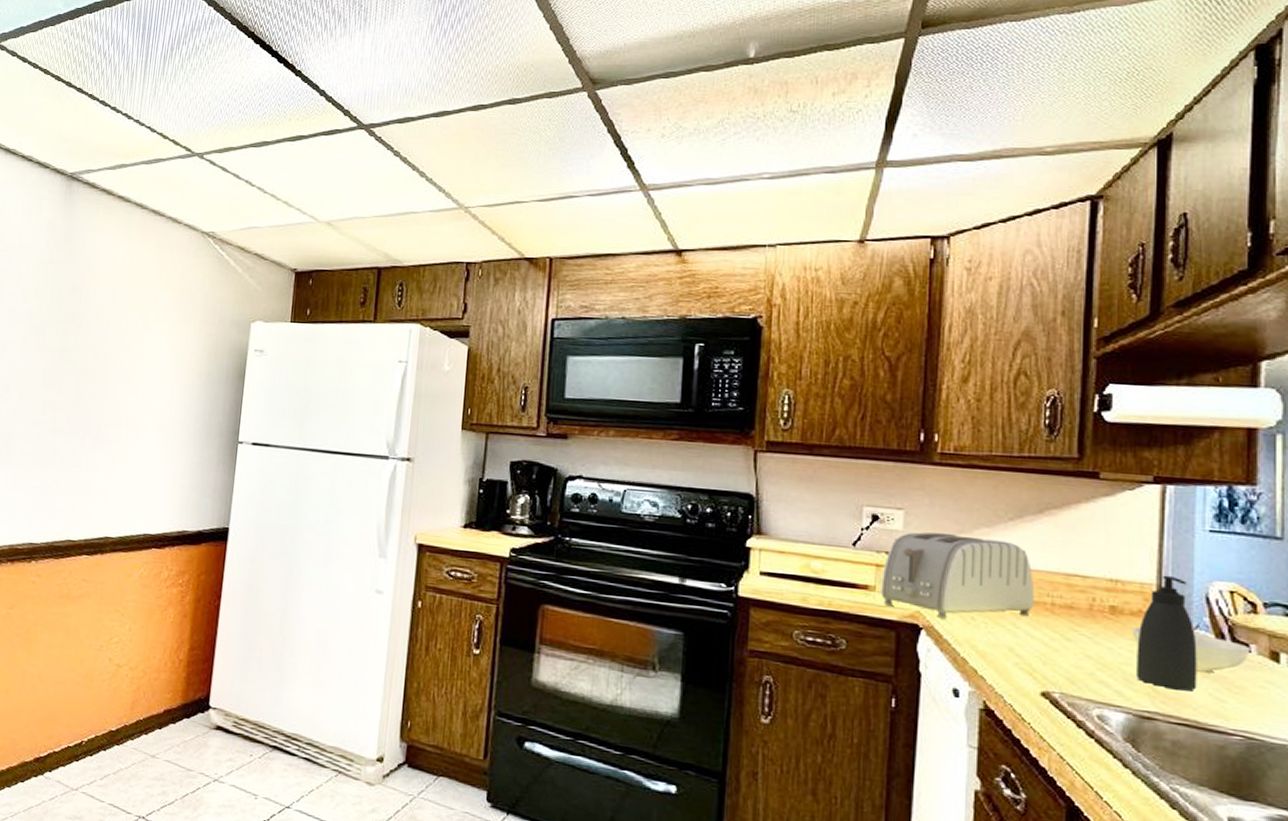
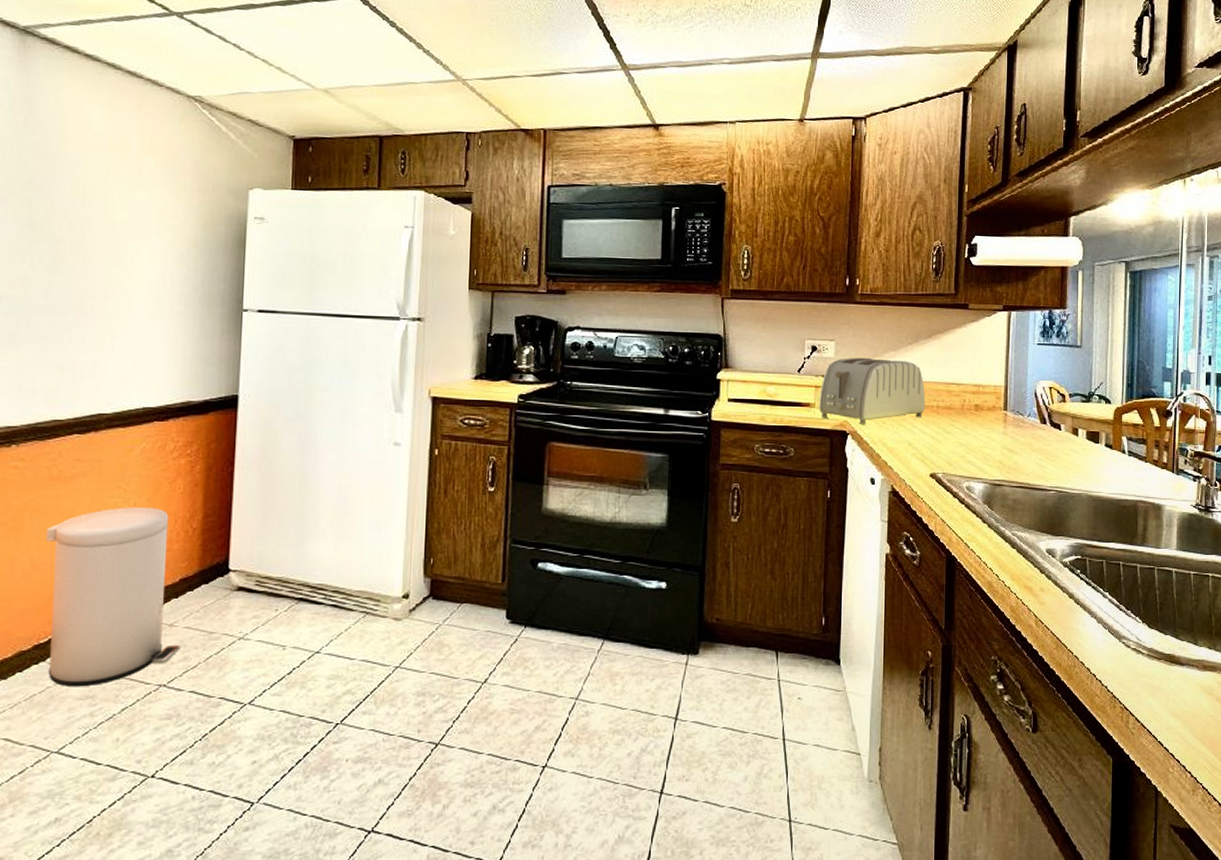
pedal bin: none [44,631,161,807] -> present [45,507,181,687]
bowl: present [1131,627,1251,673] -> none [988,419,1061,448]
soap dispenser: present [1136,575,1197,691] -> none [991,379,1029,462]

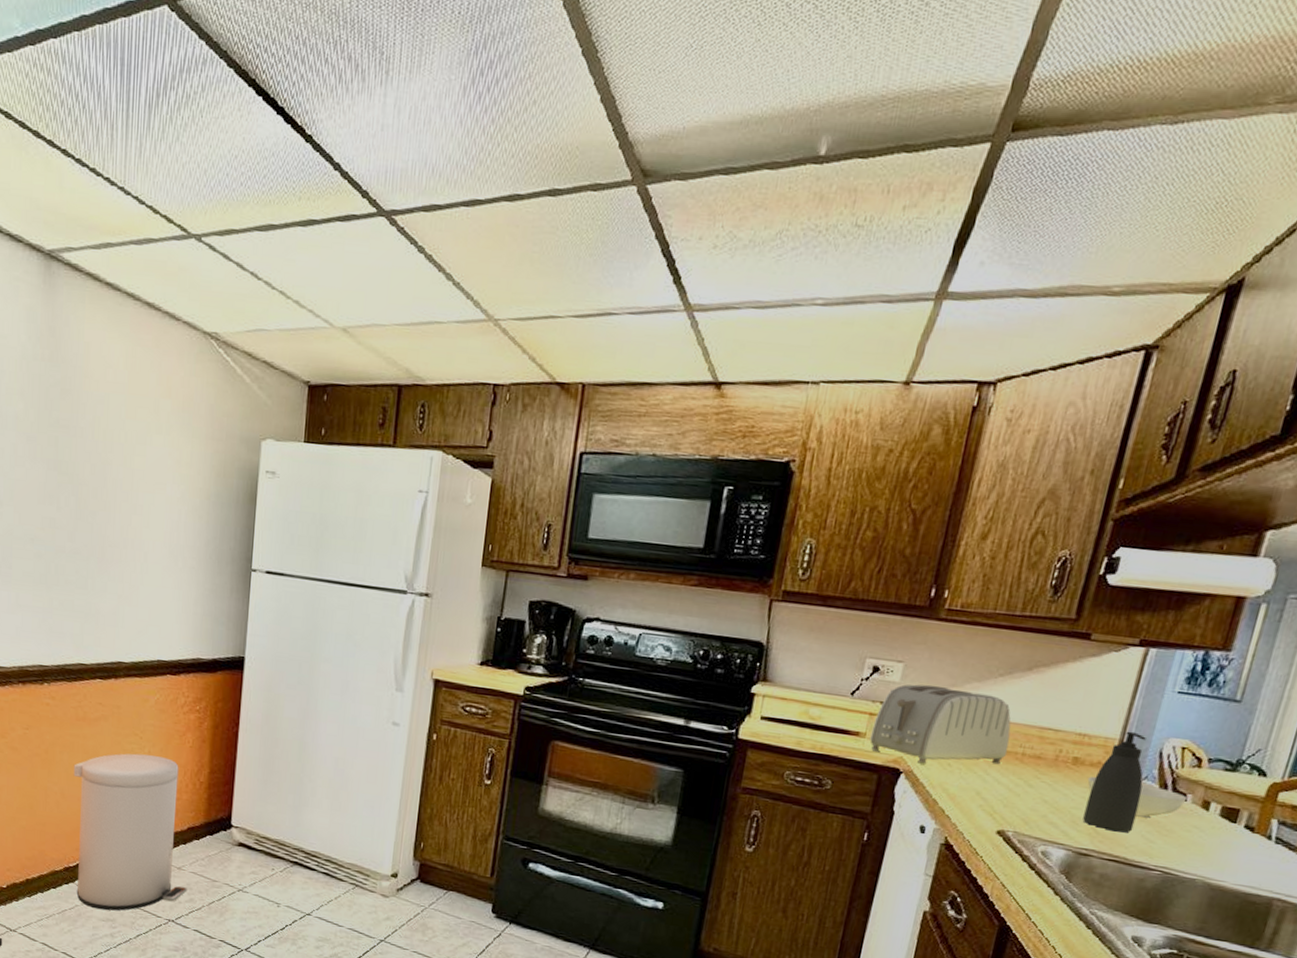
bowl: none [988,419,1061,448] -> present [1087,777,1188,818]
soap dispenser: none [991,379,1029,462] -> present [1082,731,1146,833]

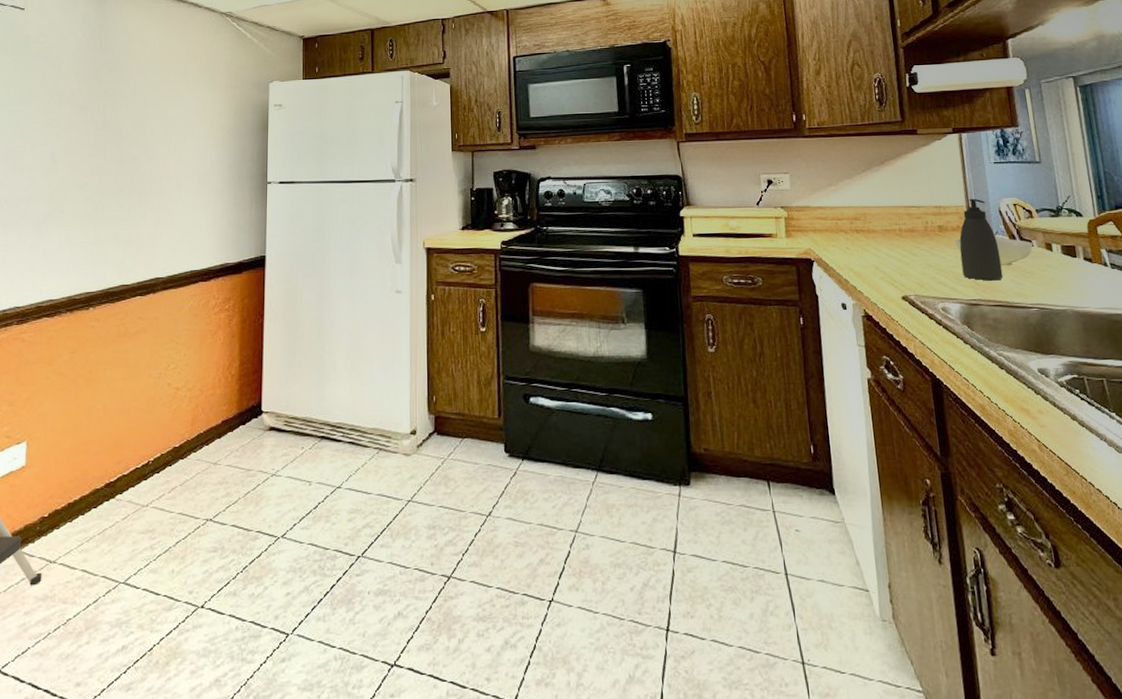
pedal bin: present [73,753,187,911] -> none [115,357,224,522]
toaster: present [869,684,1011,765] -> none [780,187,888,252]

